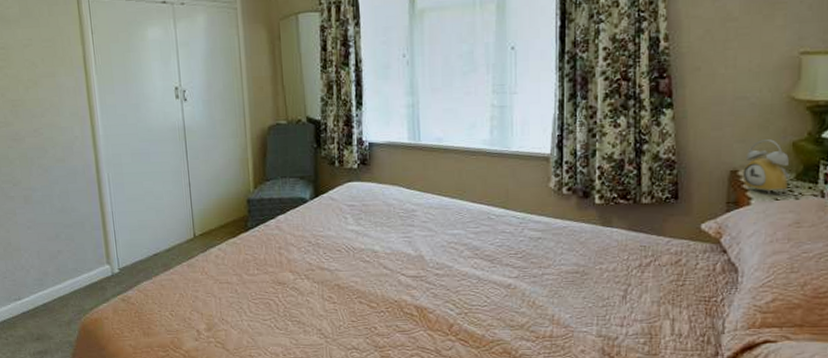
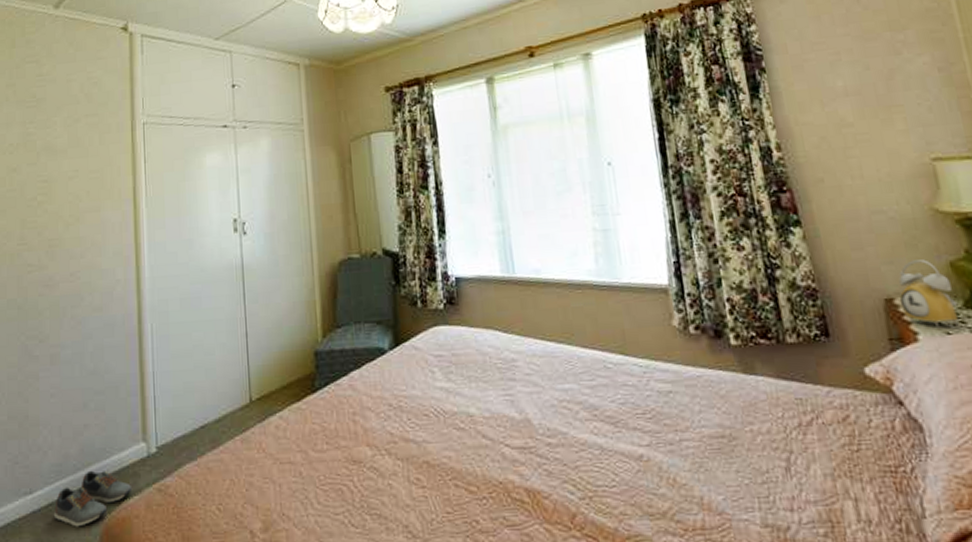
shoe: none [39,284,102,324] -> present [53,470,133,527]

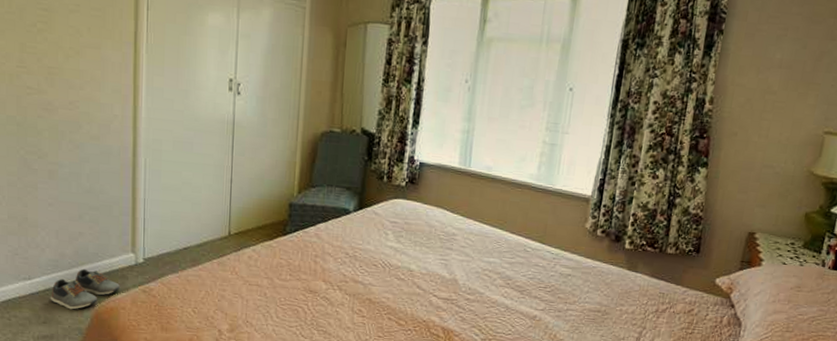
alarm clock: present [898,259,959,328] -> none [758,207,801,261]

